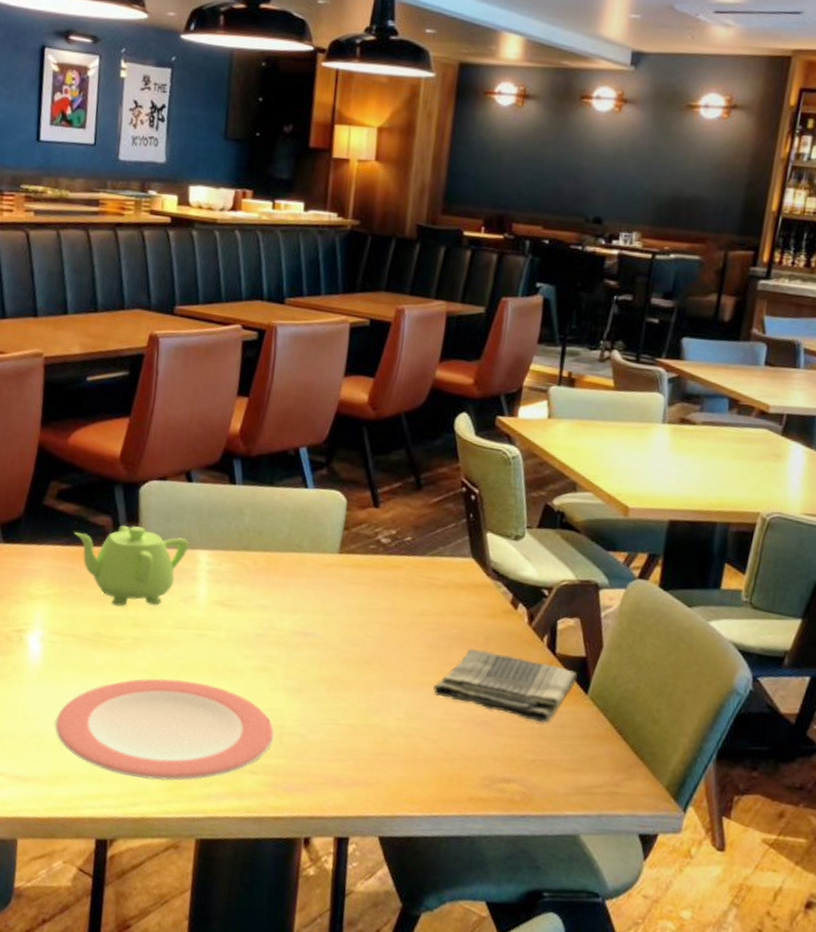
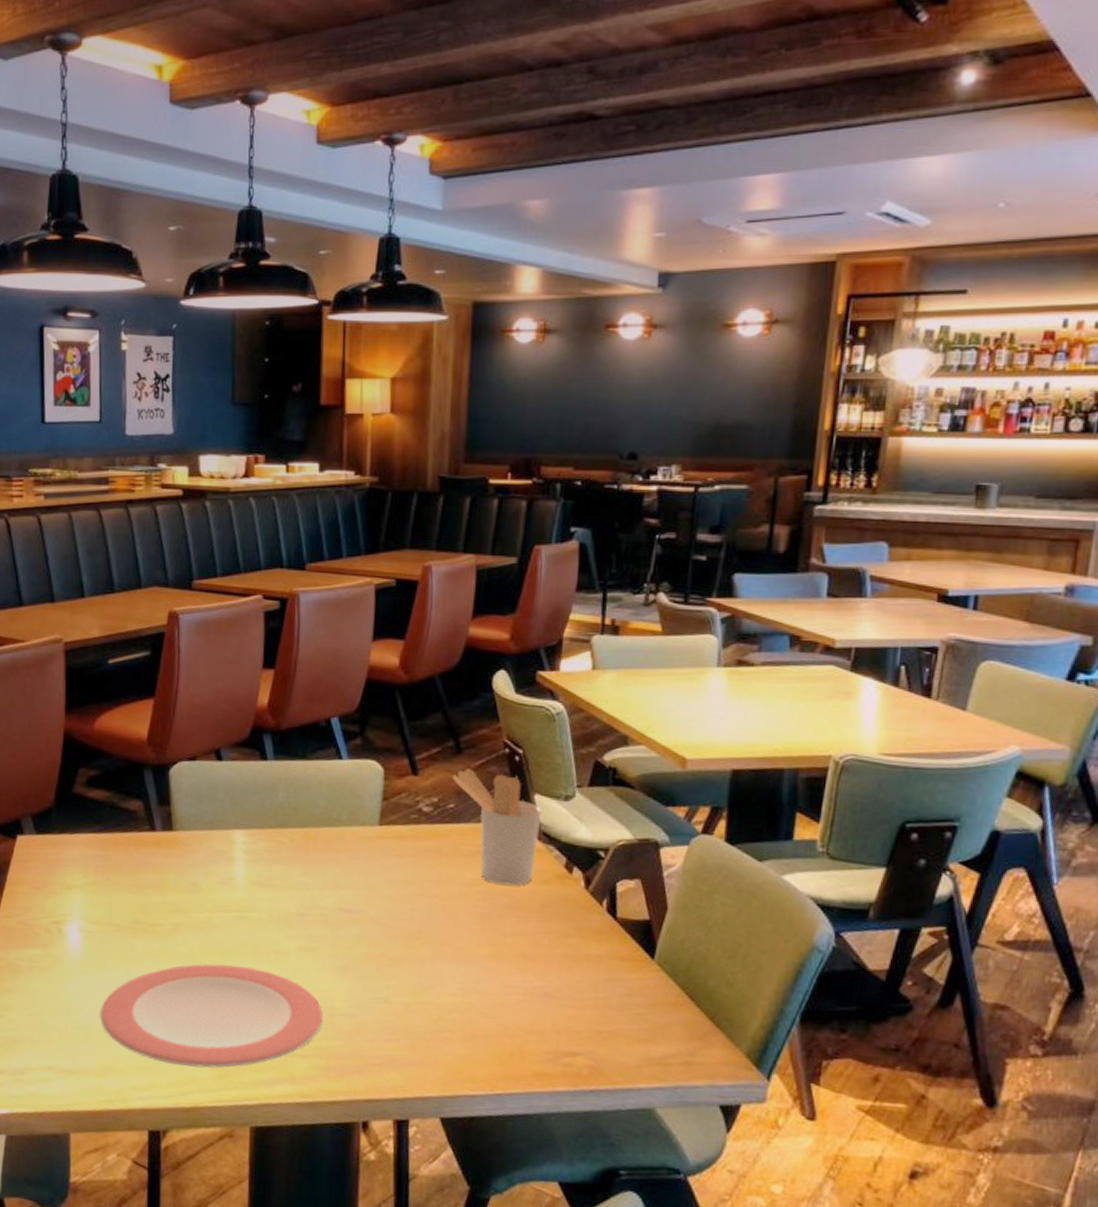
teapot: present [74,525,189,607] -> none [106,808,224,892]
utensil holder: none [410,504,493,618] -> present [451,768,542,886]
dish towel: present [433,649,578,723] -> none [488,917,642,992]

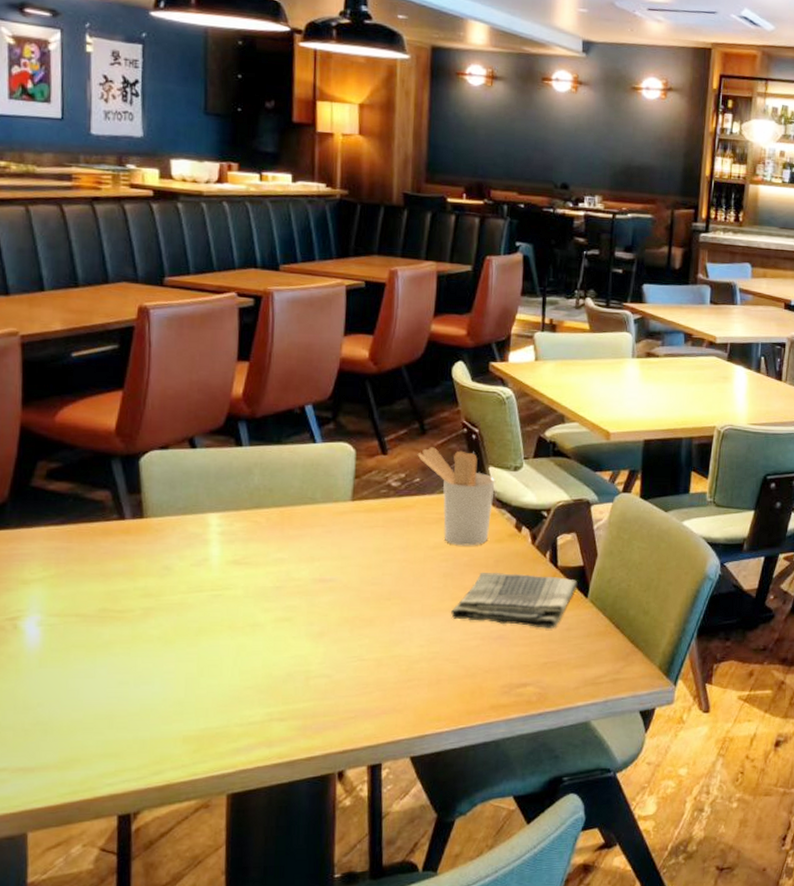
plate: present [100,964,324,1068] -> none [63,642,300,746]
dish towel: none [488,917,642,992] -> present [451,573,578,628]

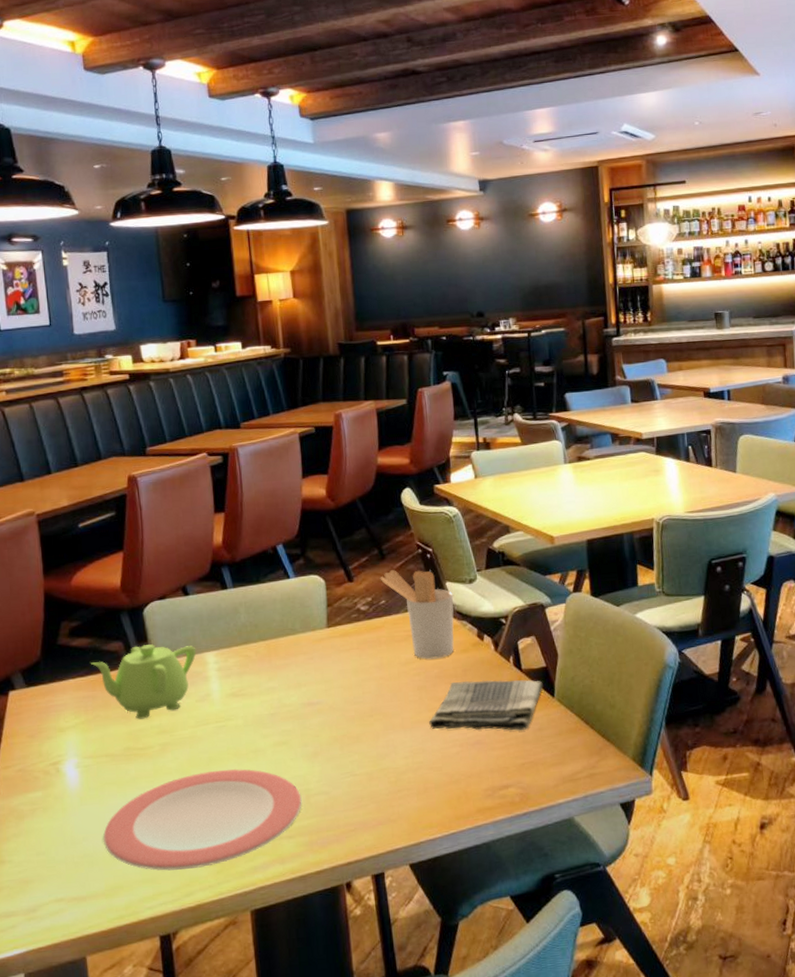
plate: none [63,642,300,746] -> present [103,768,302,871]
teapot: none [69,497,198,579] -> present [91,644,196,719]

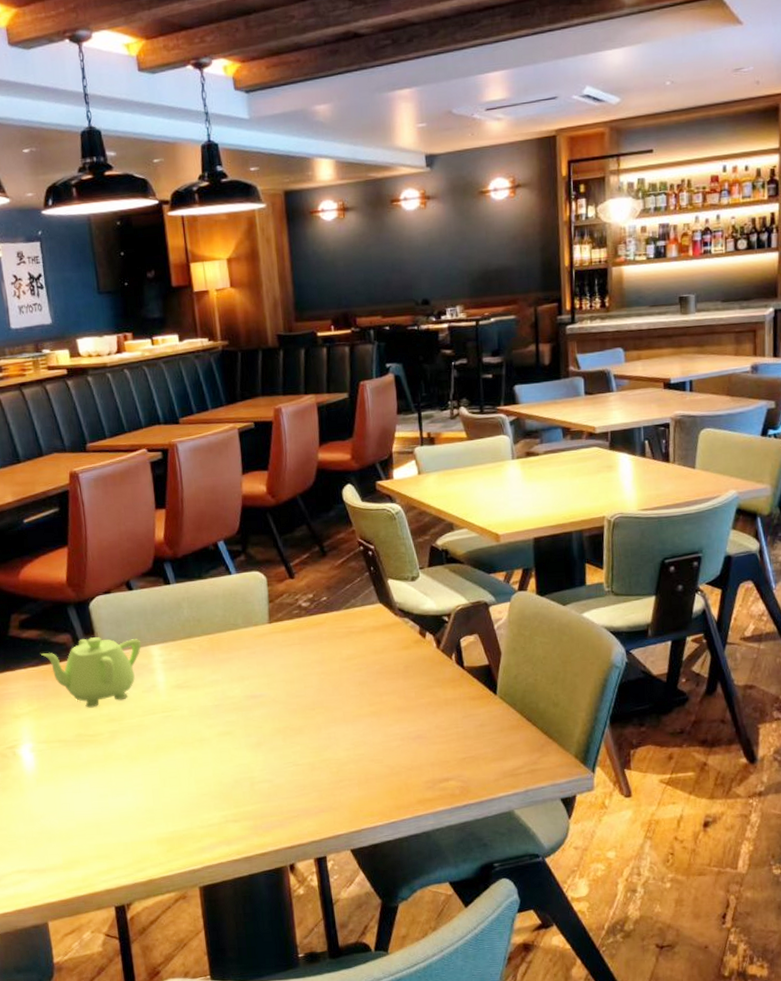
plate: present [103,768,302,871] -> none [59,756,247,848]
utensil holder: present [380,570,454,660] -> none [321,567,396,656]
dish towel: present [429,680,543,731] -> none [370,676,486,726]

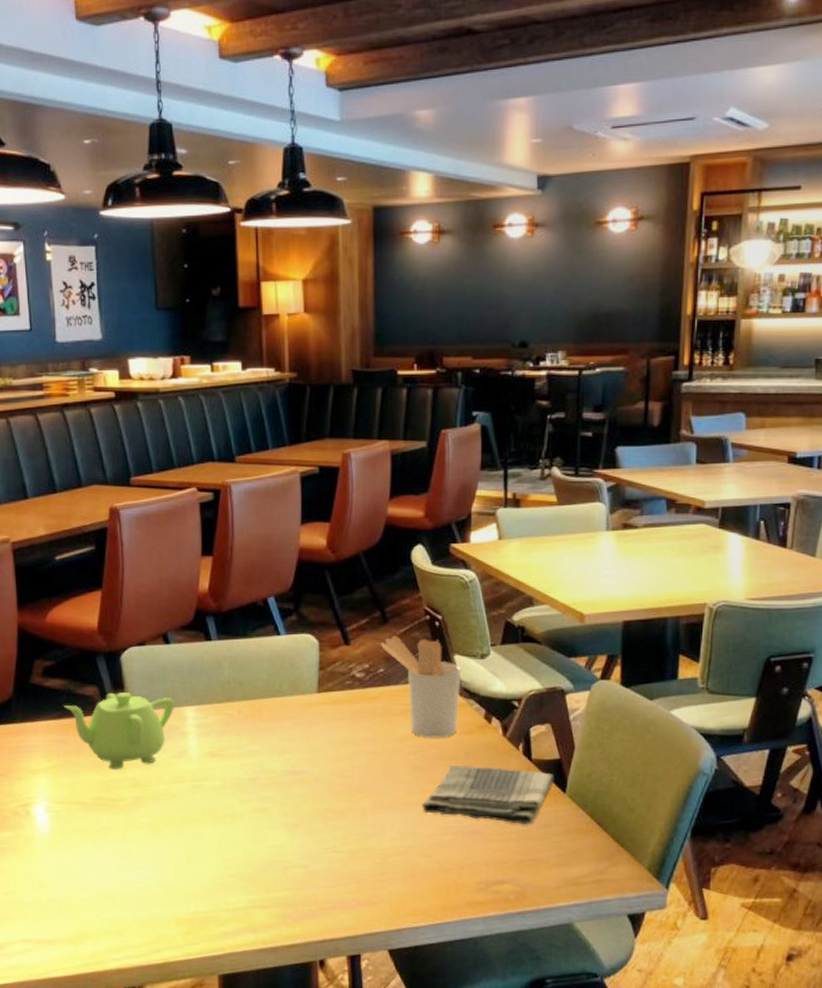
utensil holder: none [321,567,396,656] -> present [380,636,461,738]
dish towel: none [370,676,486,726] -> present [422,766,554,825]

